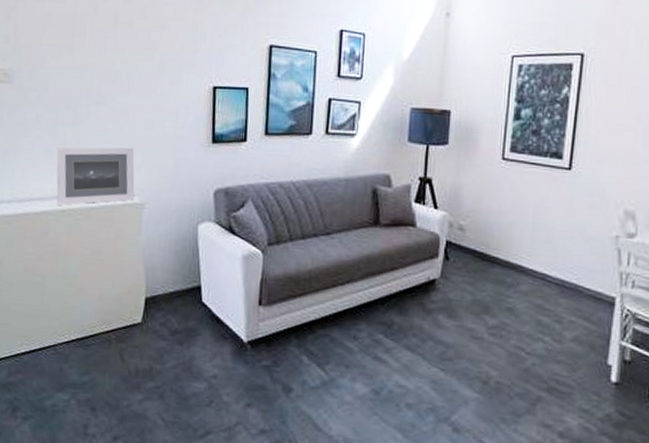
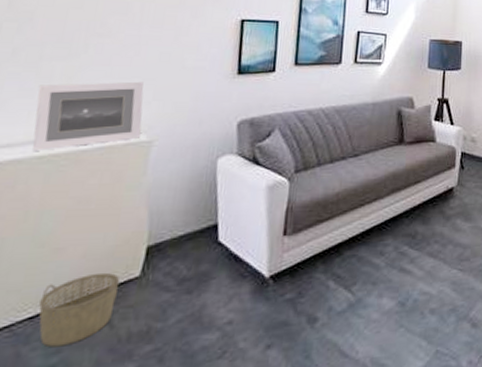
basket: none [72,314,127,369] -> present [38,272,121,348]

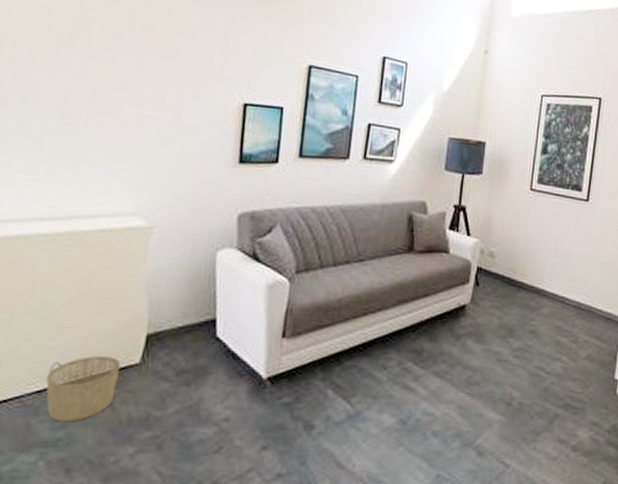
picture frame: present [33,81,144,151] -> none [38,161,144,229]

